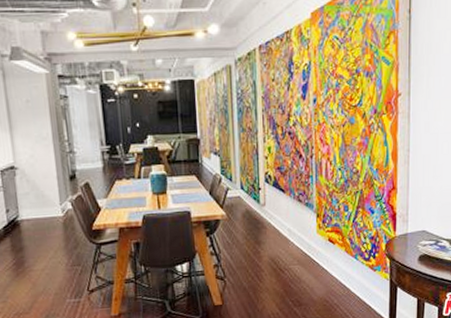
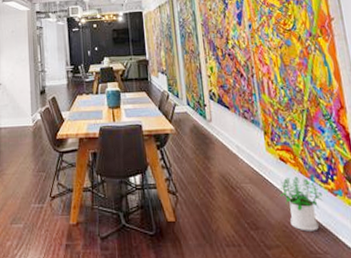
potted plant: none [325,256,363,304] -> present [279,176,323,231]

